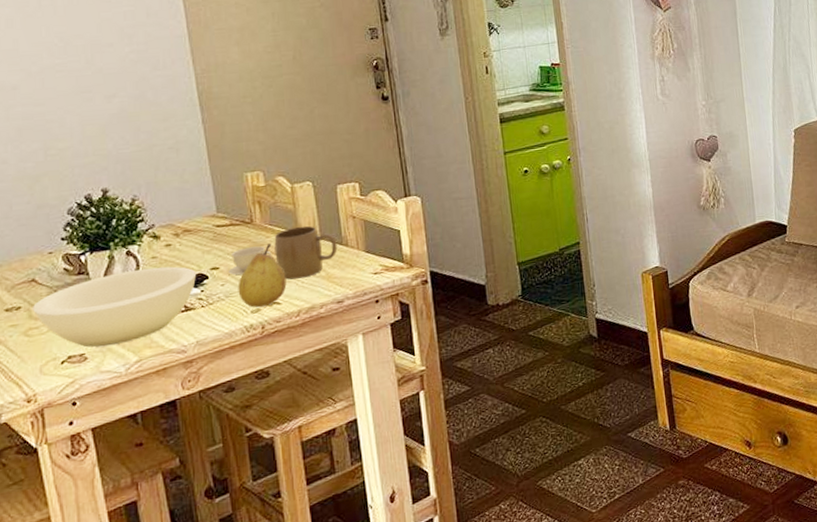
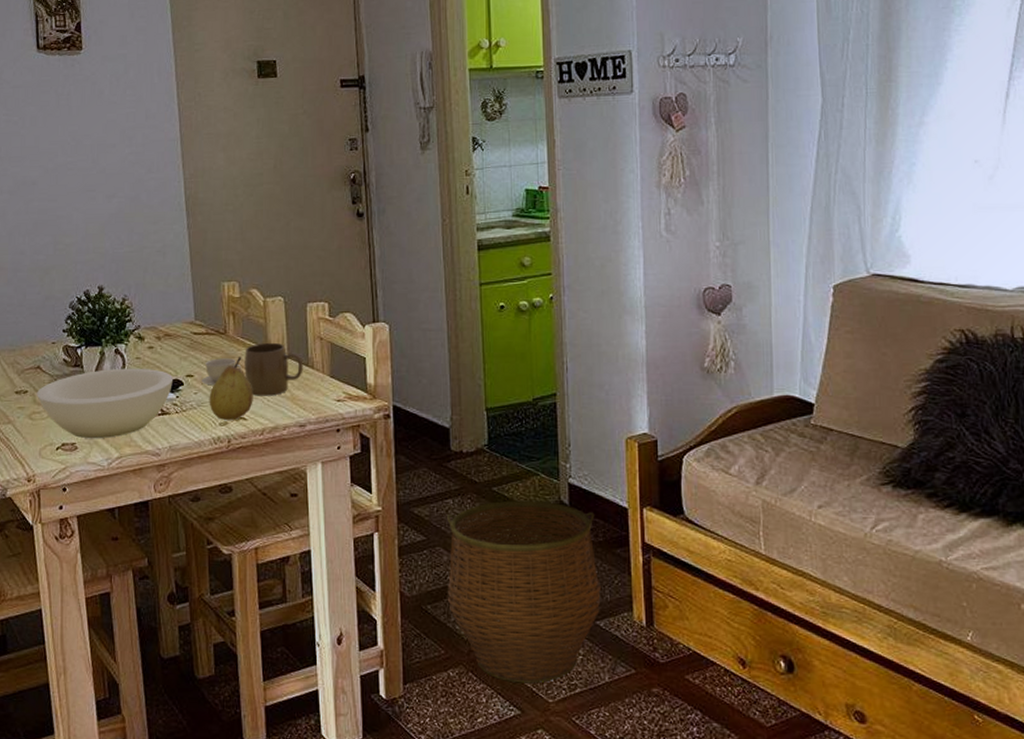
basket: none [489,337,631,503] -> present [447,500,601,684]

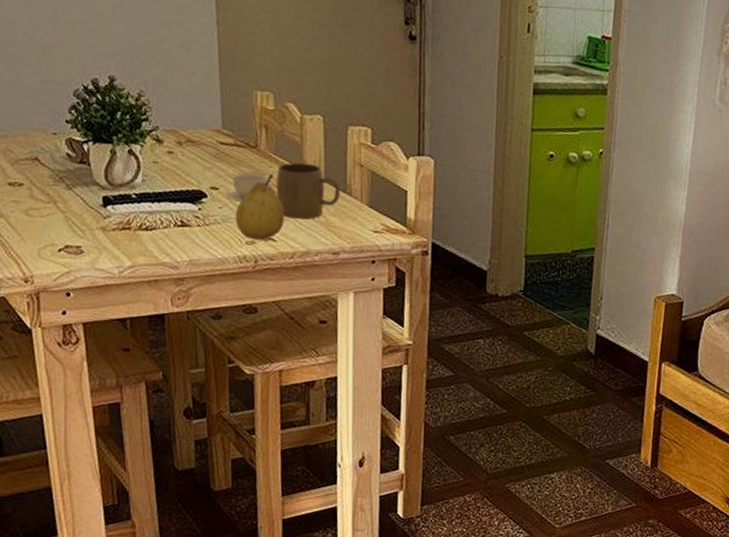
bowl: present [37,368,174,438] -> none [35,170,196,245]
basket: present [447,500,601,684] -> none [469,345,617,511]

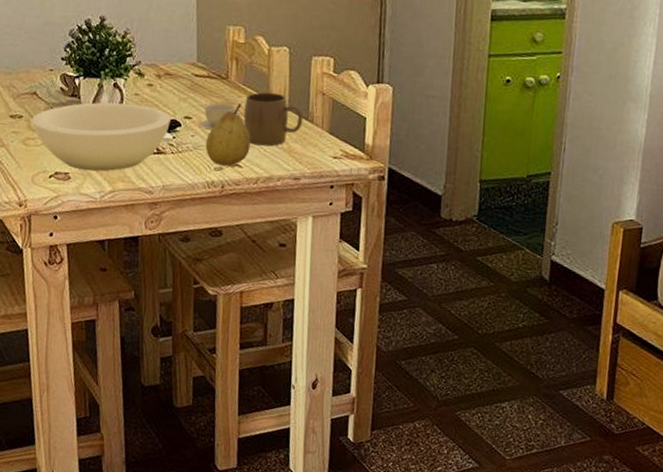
bowl: none [35,170,196,245] -> present [32,102,172,171]

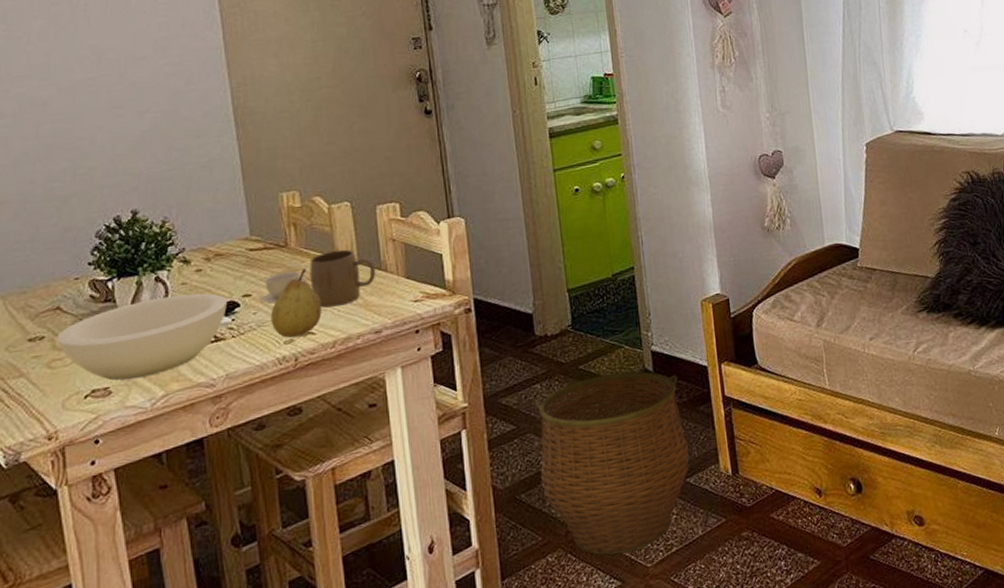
basket: none [421,270,572,441] -> present [536,371,689,556]

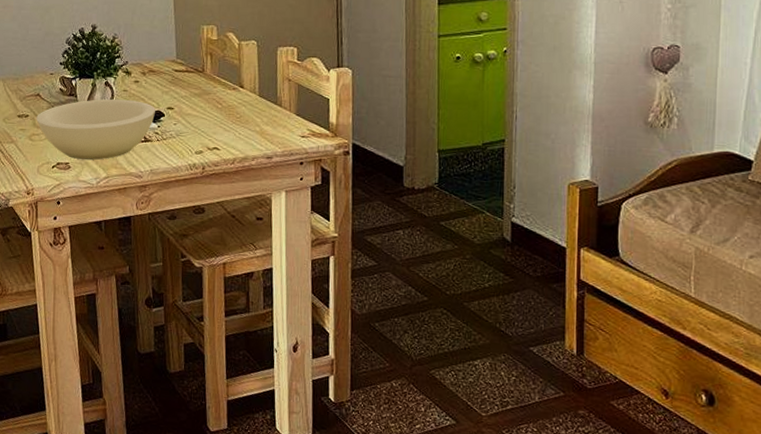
teacup: present [261,271,307,303] -> none [180,94,217,117]
fruit: present [270,268,322,338] -> none [186,93,227,149]
mug: present [309,249,376,308] -> none [219,81,273,130]
basket: present [536,371,689,556] -> none [393,234,536,398]

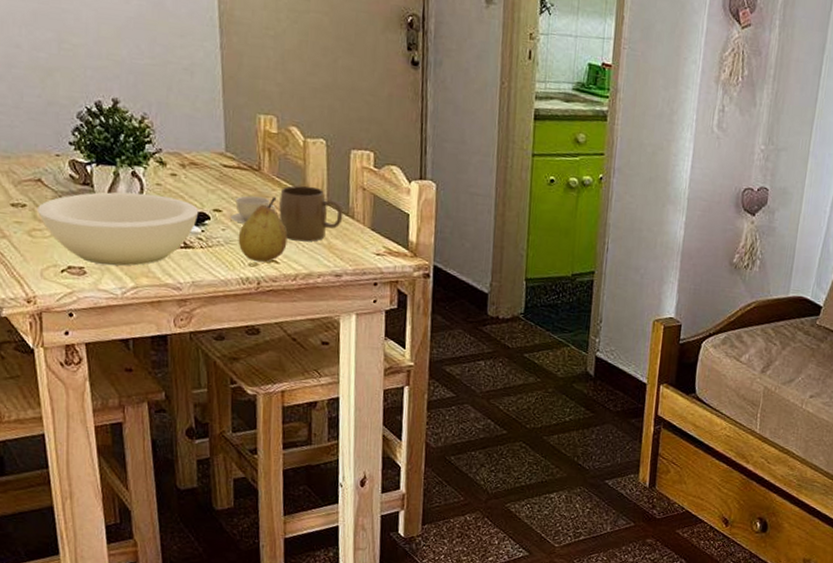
teacup: none [180,94,217,117] -> present [230,195,276,223]
fruit: none [186,93,227,149] -> present [238,197,288,262]
mug: none [219,81,273,130] -> present [279,185,343,242]

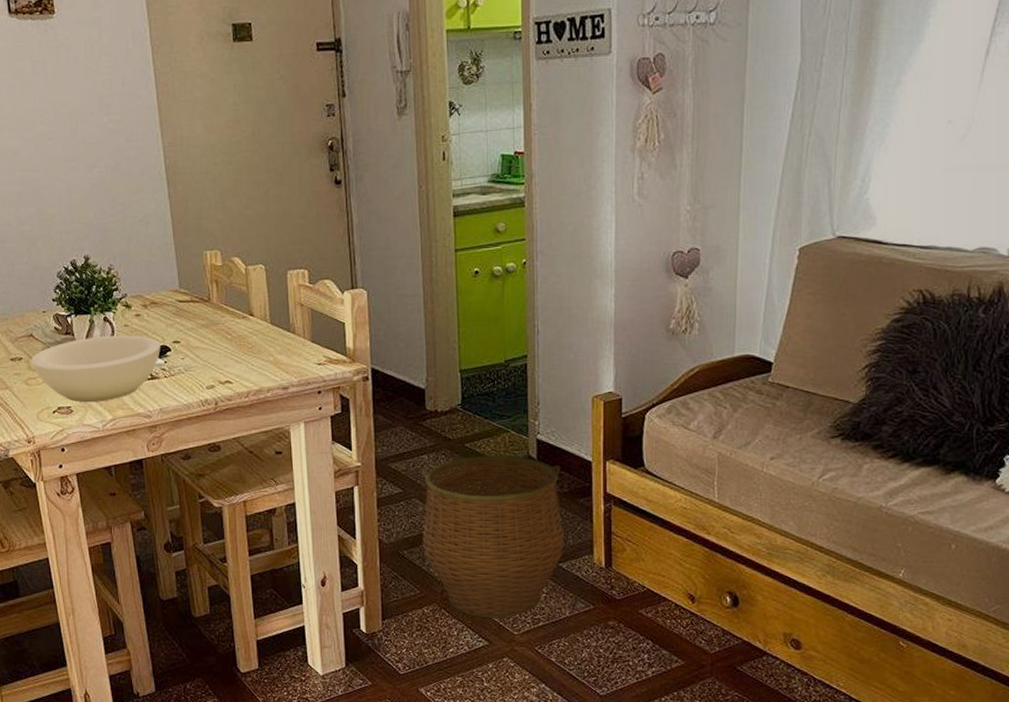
teacup: present [230,195,276,223] -> none [188,325,226,350]
fruit: present [238,197,288,262] -> none [195,323,238,383]
mug: present [279,185,343,242] -> none [228,309,285,361]
basket: none [470,367,616,530] -> present [422,455,564,618]

